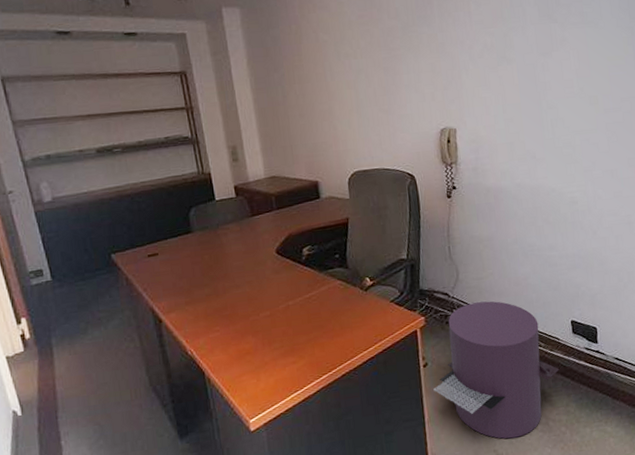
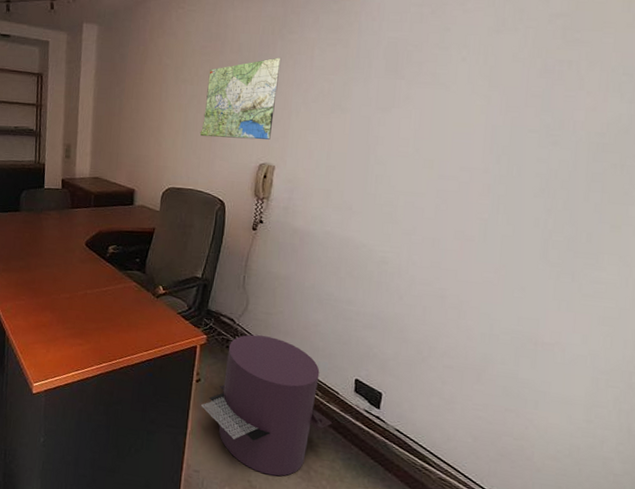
road map: none [370,17,446,112] -> present [199,57,282,140]

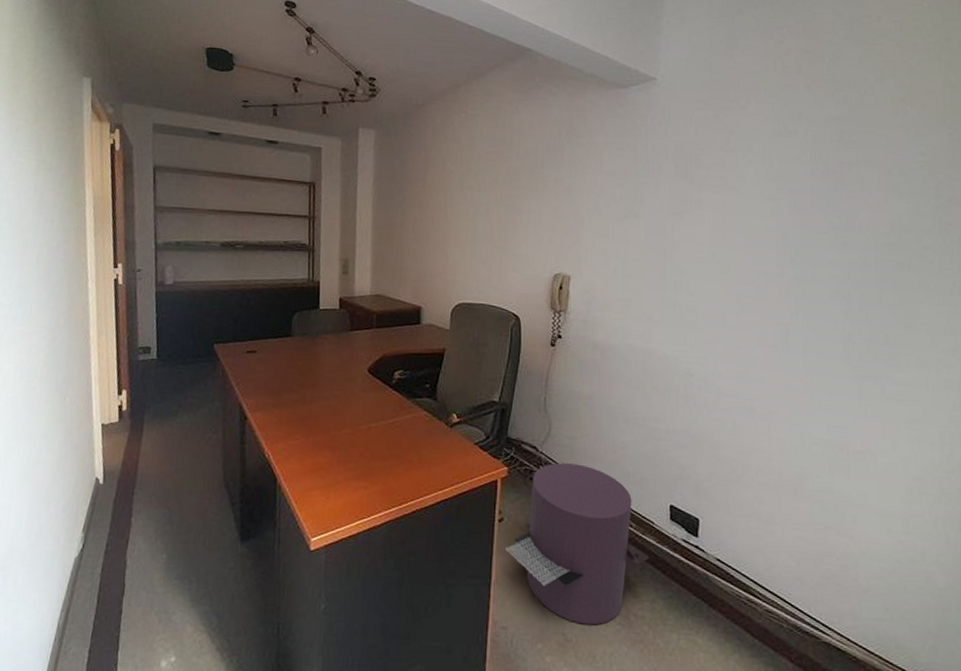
road map: present [199,57,282,140] -> none [489,162,570,249]

